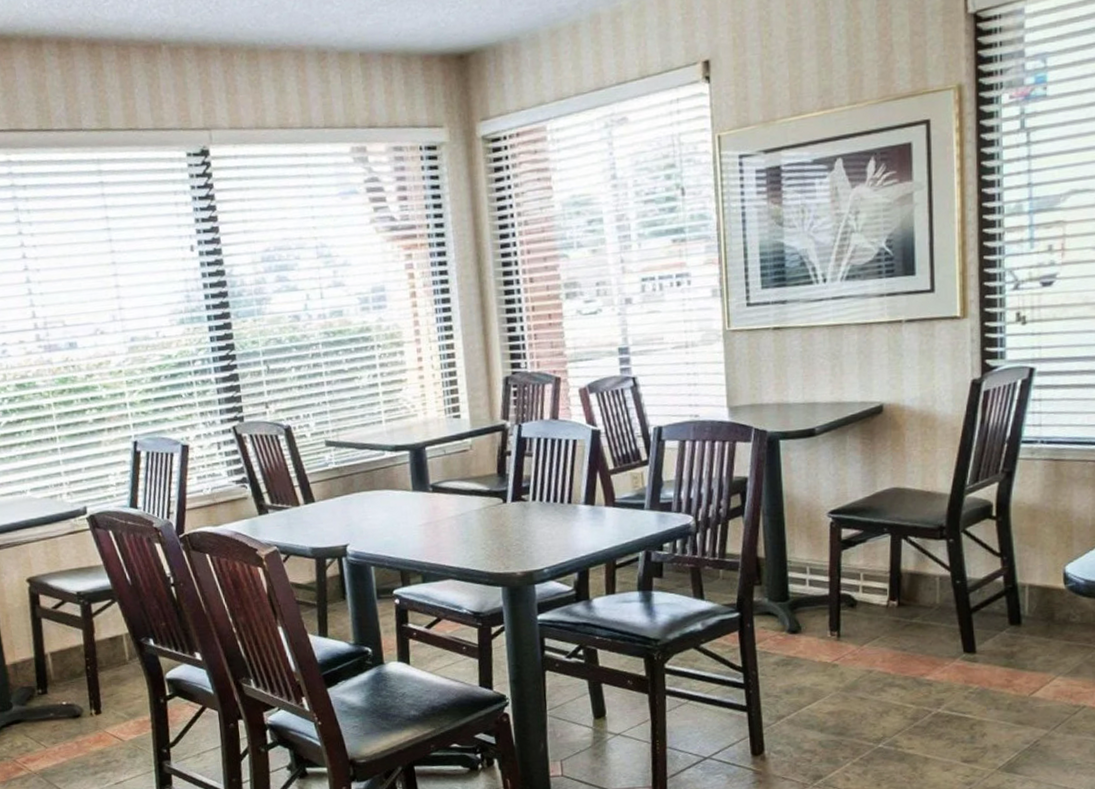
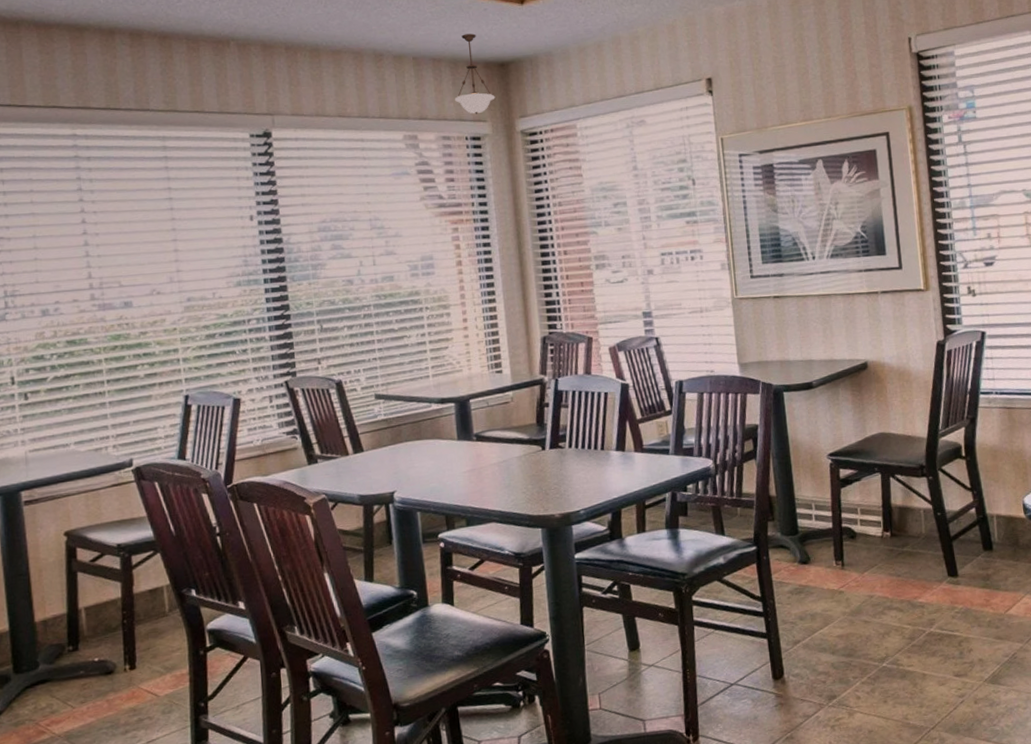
pendant light: none [407,20,453,119] -> present [455,33,495,114]

